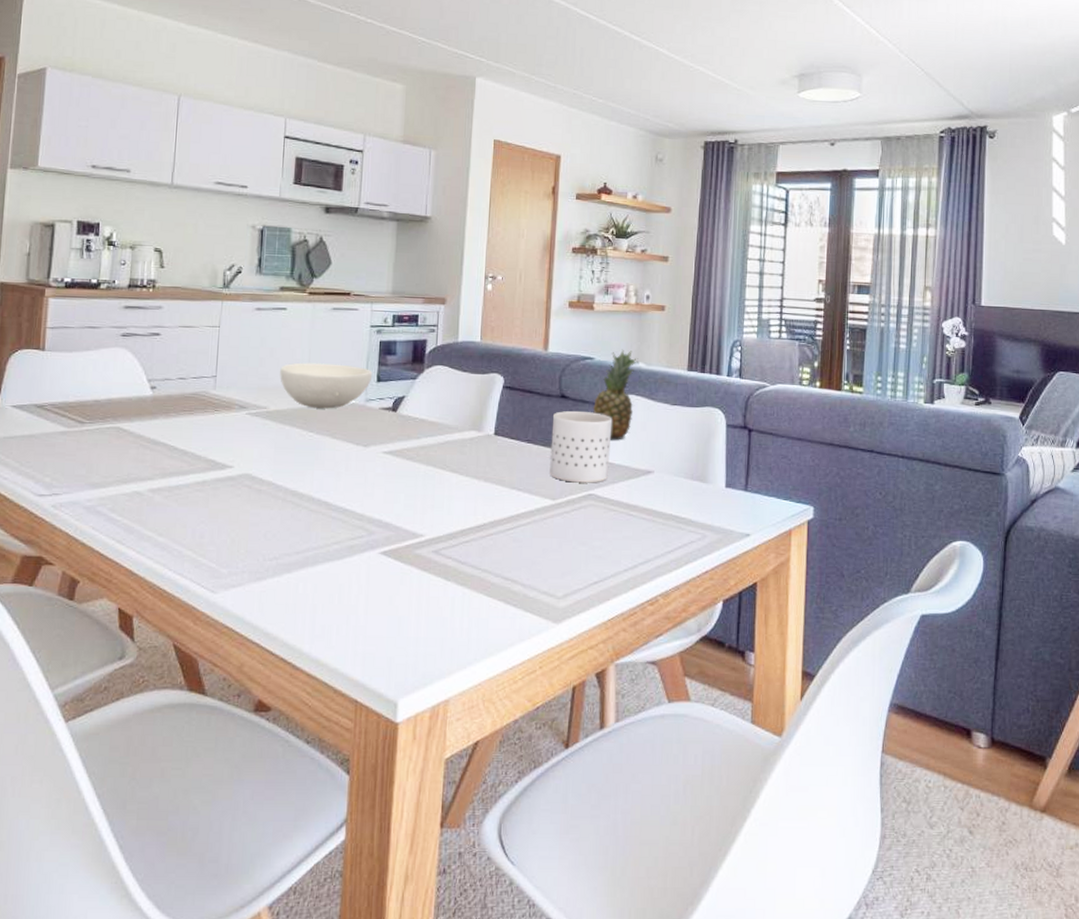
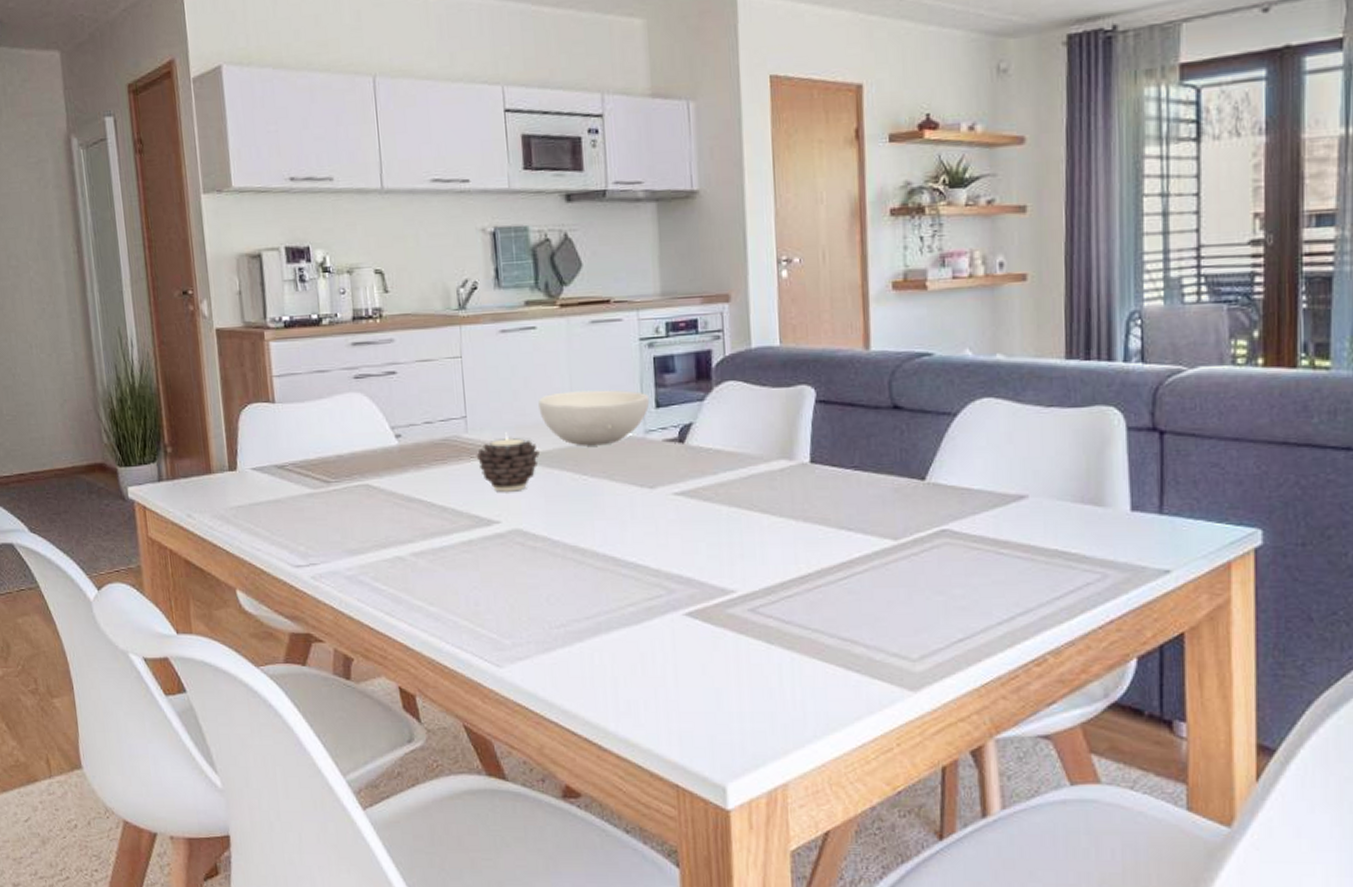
candle: none [220,392,275,443] -> present [476,433,540,493]
mug: present [550,410,613,483] -> none [884,424,966,517]
fruit: present [592,349,638,440] -> none [936,338,995,459]

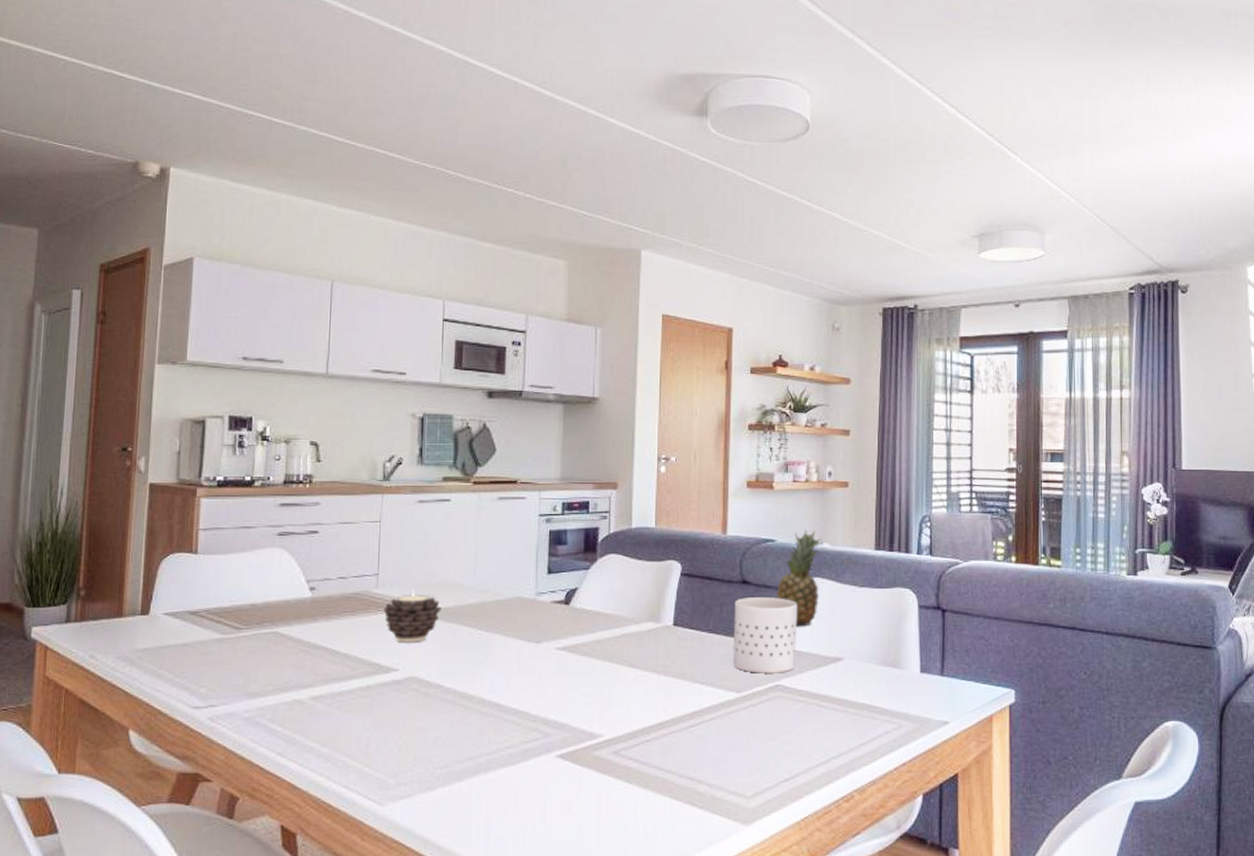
bowl: present [538,389,650,447] -> none [445,556,543,604]
mug: none [884,424,966,517] -> present [733,596,798,673]
fruit: none [936,338,995,459] -> present [776,529,823,627]

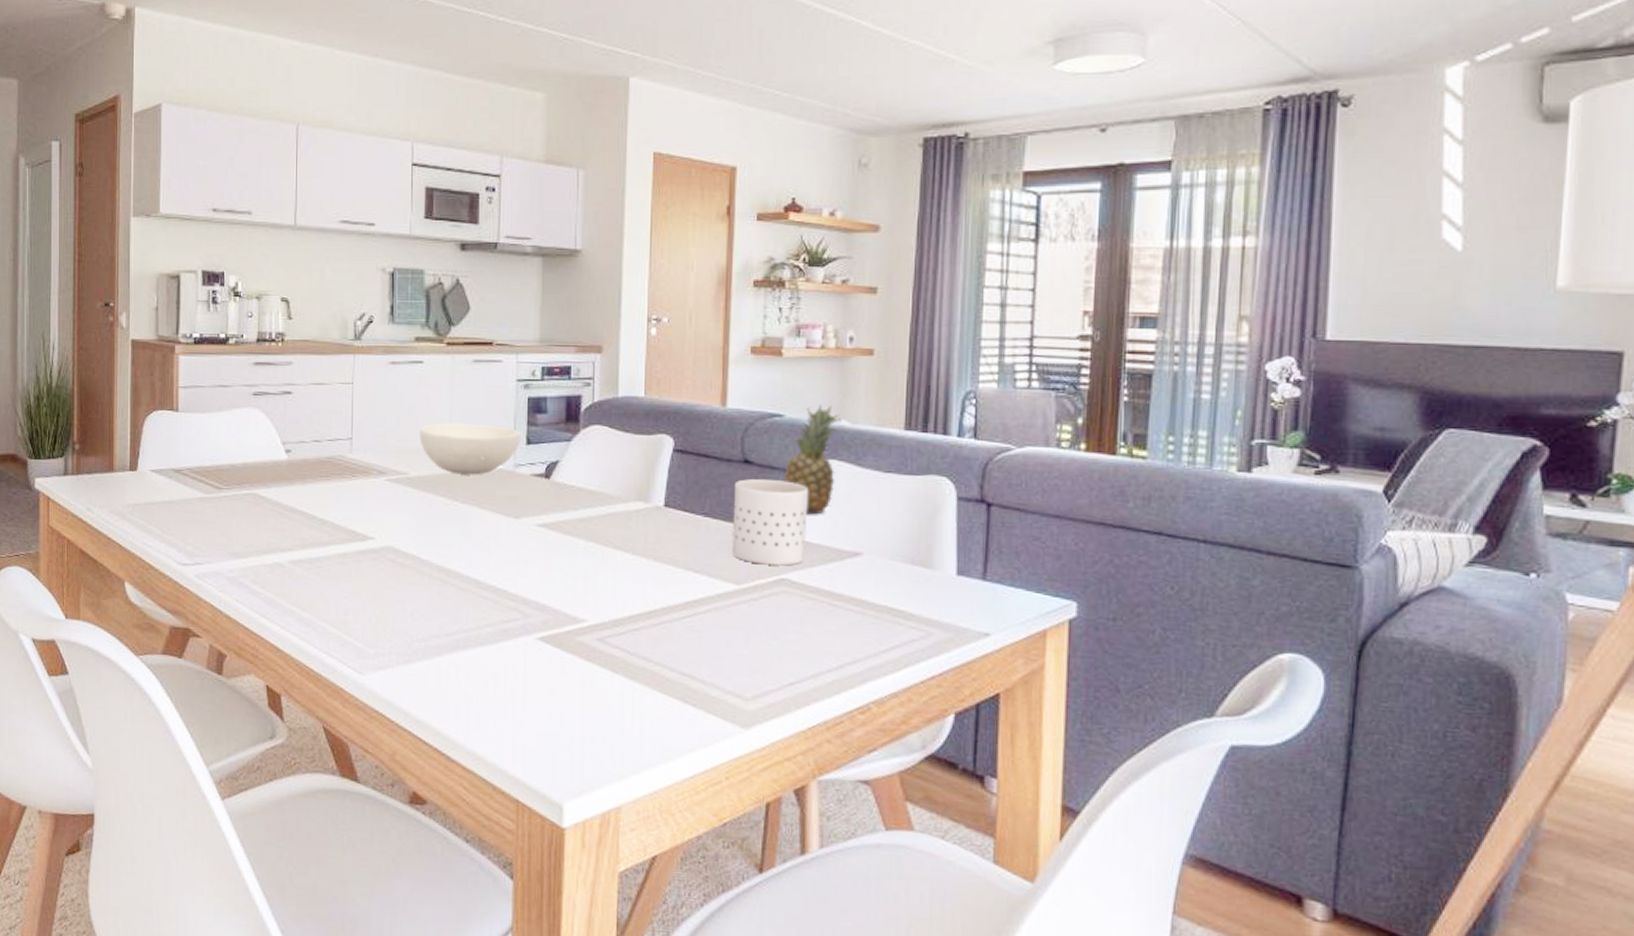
candle: present [383,590,441,644] -> none [358,456,416,512]
bowl: none [445,556,543,604] -> present [419,423,522,475]

